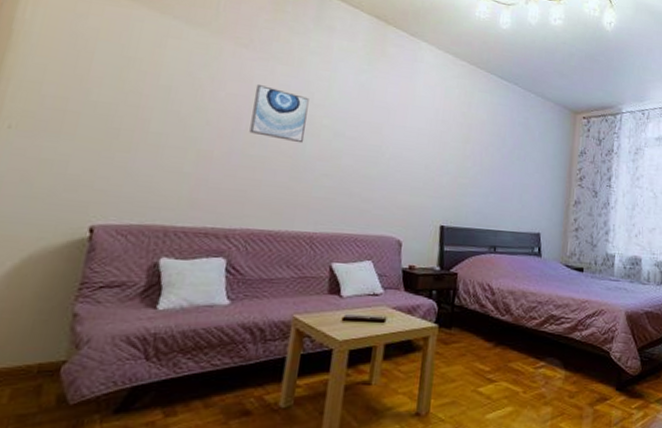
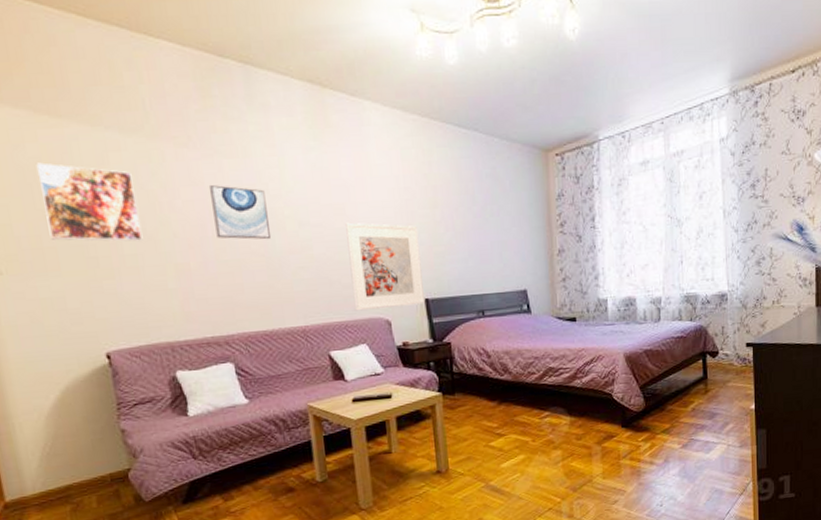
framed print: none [78,34,185,122] -> present [36,162,143,242]
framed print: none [368,141,447,231] -> present [344,222,425,311]

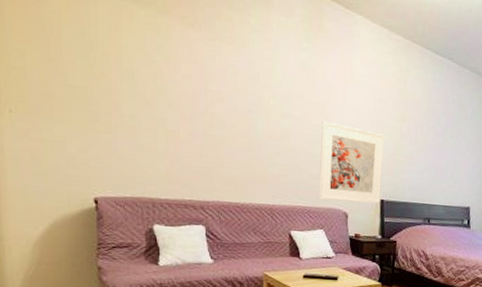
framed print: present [36,162,143,242] -> none [55,17,142,104]
wall art: present [208,184,272,240] -> none [206,65,256,124]

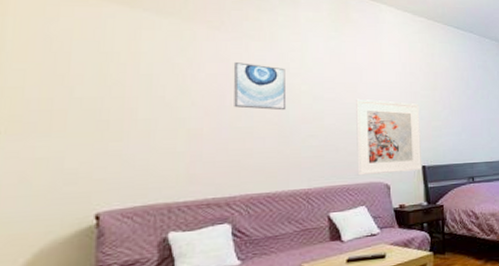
wall art: none [206,65,256,124] -> present [233,61,287,111]

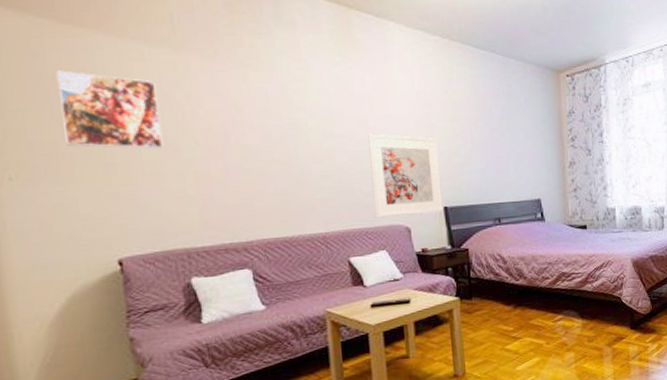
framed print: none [63,34,161,107] -> present [56,70,164,149]
wall art: present [233,61,287,111] -> none [233,95,295,149]

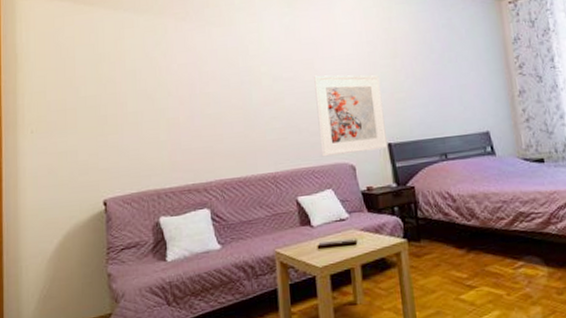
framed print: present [56,70,164,149] -> none [70,41,144,103]

